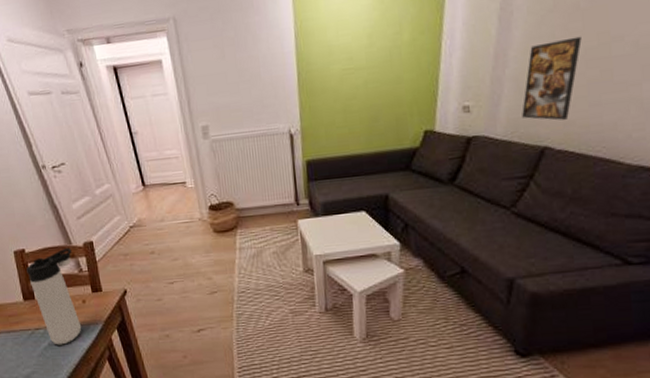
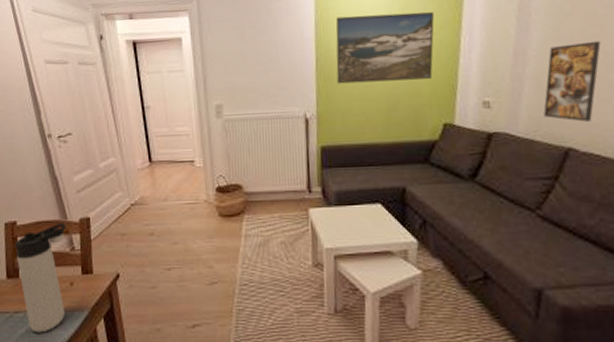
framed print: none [316,16,416,98] -> present [335,12,435,84]

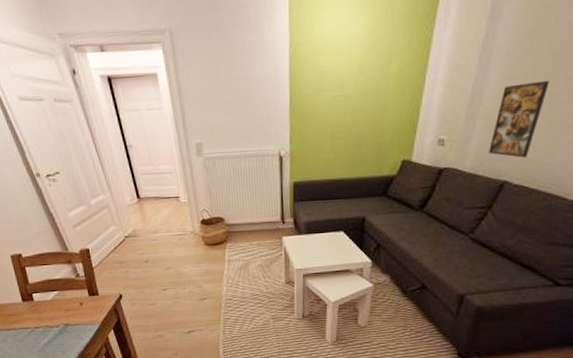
thermos bottle: present [15,222,66,333] -> none [24,253,79,342]
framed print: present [335,12,435,84] -> none [309,48,404,123]

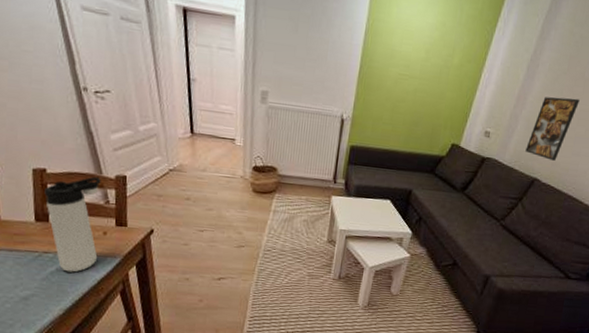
thermos bottle: none [24,253,79,342] -> present [44,176,101,273]

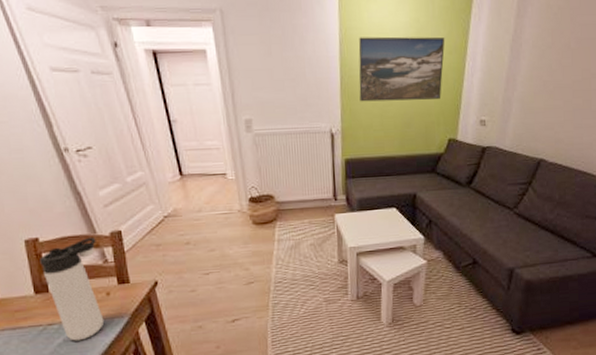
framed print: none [374,30,467,104] -> present [358,36,445,102]
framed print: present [525,97,580,161] -> none [525,70,571,138]

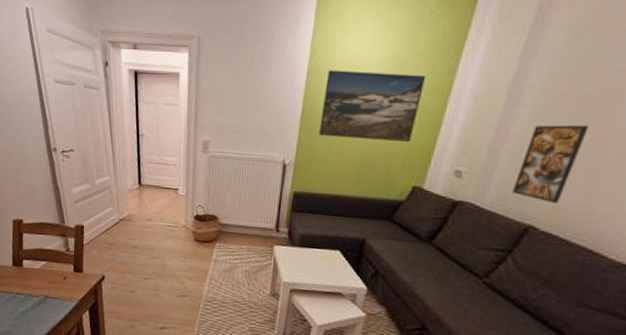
thermos bottle: present [40,236,103,341] -> none [20,226,64,314]
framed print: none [525,70,571,138] -> present [512,124,589,203]

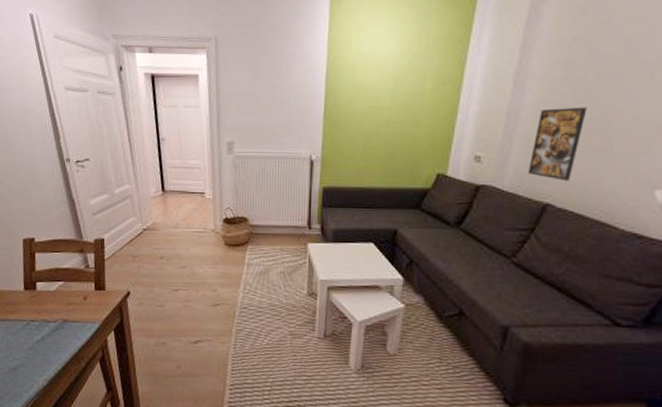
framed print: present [319,70,426,142] -> none [343,66,439,131]

